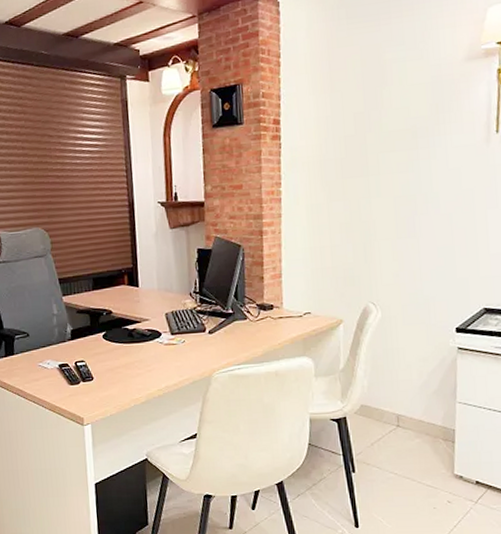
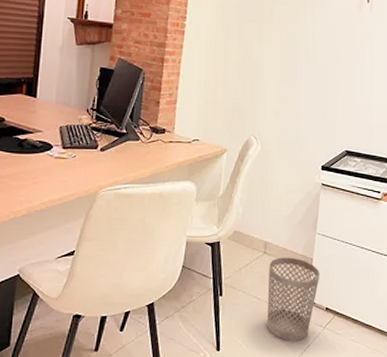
wastebasket: none [404,429,466,517] -> present [267,257,321,341]

